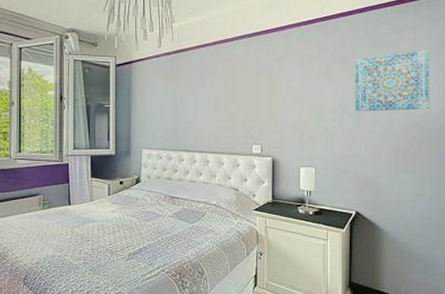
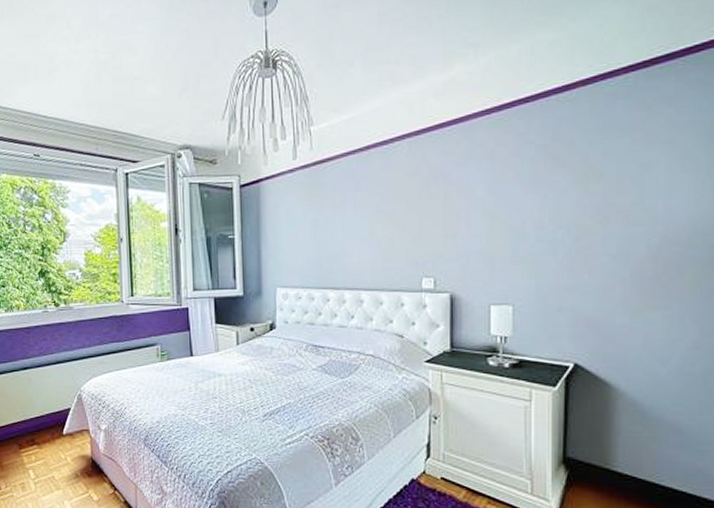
wall art: present [355,49,430,111] -> none [575,128,699,226]

